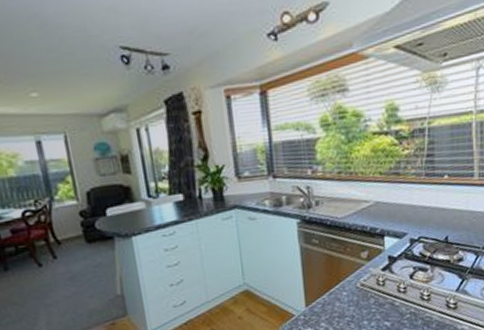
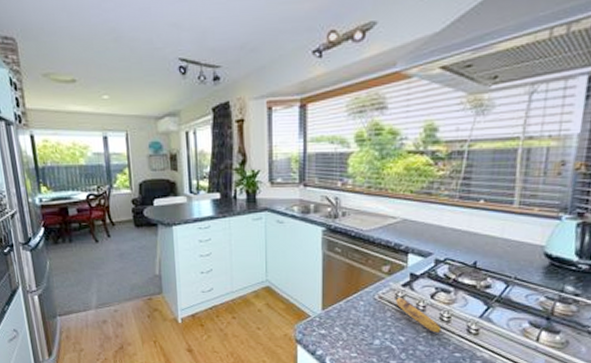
banana: none [378,281,423,313] -> present [396,296,442,333]

